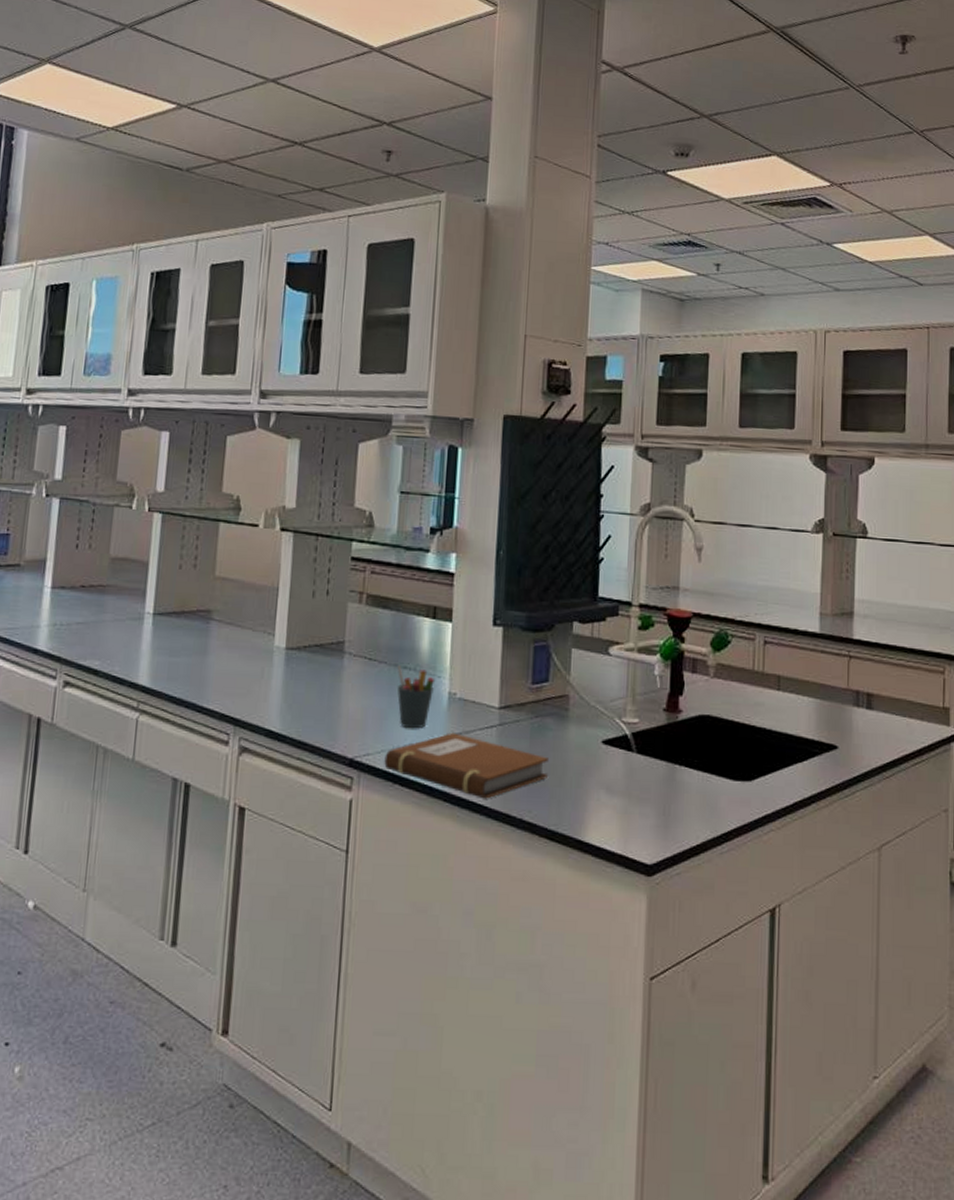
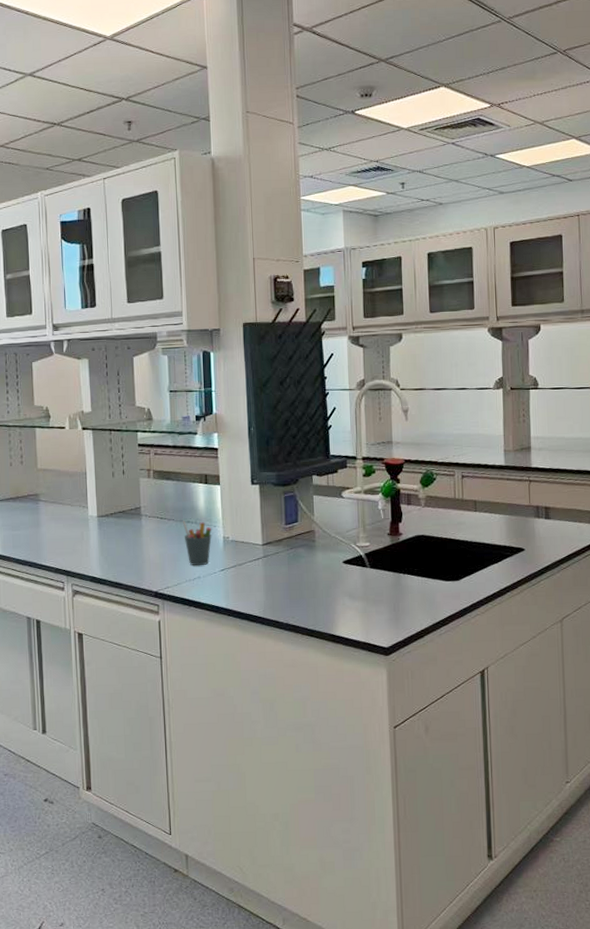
notebook: present [384,732,548,799] -> none [180,566,304,612]

